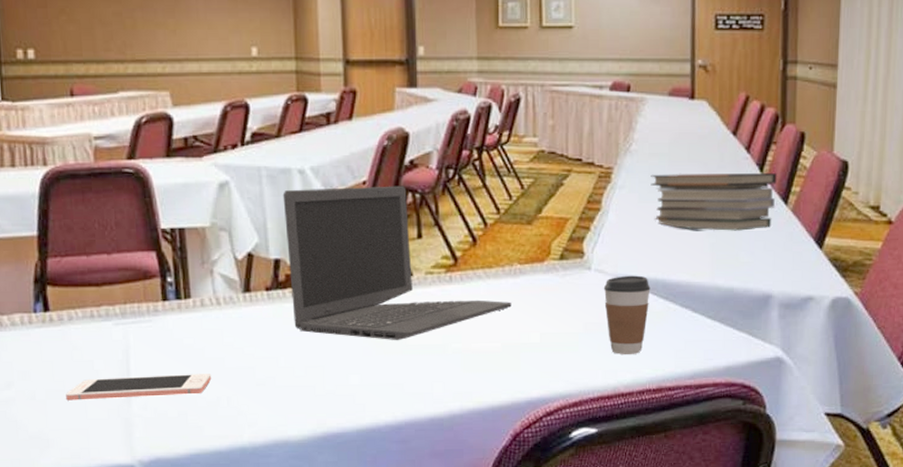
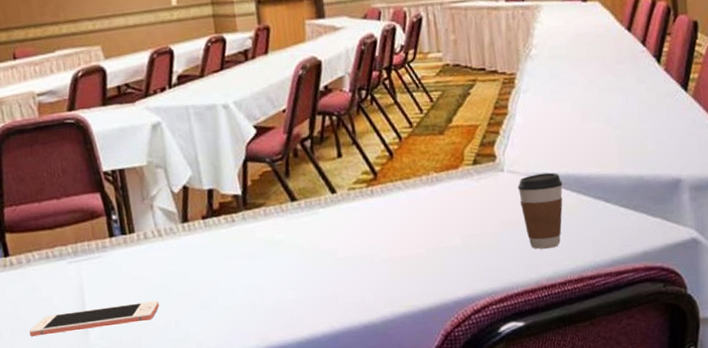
laptop computer: present [283,185,512,340] -> none [210,110,432,255]
book stack: present [650,173,777,231] -> none [552,63,675,125]

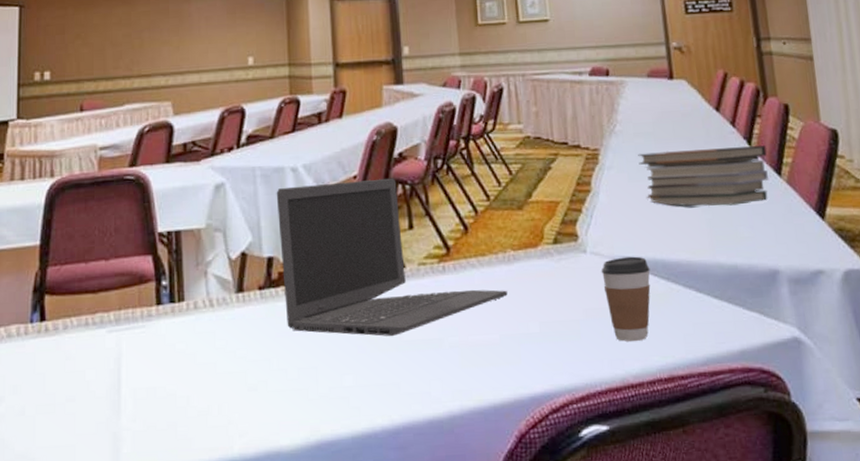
cell phone: present [29,301,160,337] -> none [55,380,203,415]
laptop computer: none [210,110,432,255] -> present [276,178,508,336]
book stack: none [552,63,675,125] -> present [638,145,769,207]

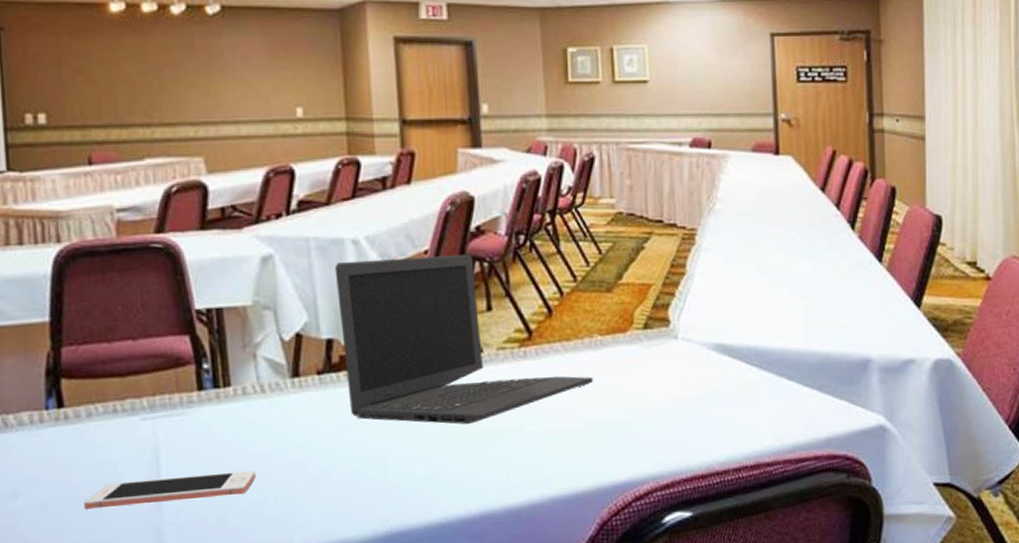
cell phone: none [55,380,203,415] -> present [84,471,257,510]
coffee cup: present [601,256,651,342] -> none [692,343,743,430]
book stack: present [638,145,769,207] -> none [737,230,869,293]

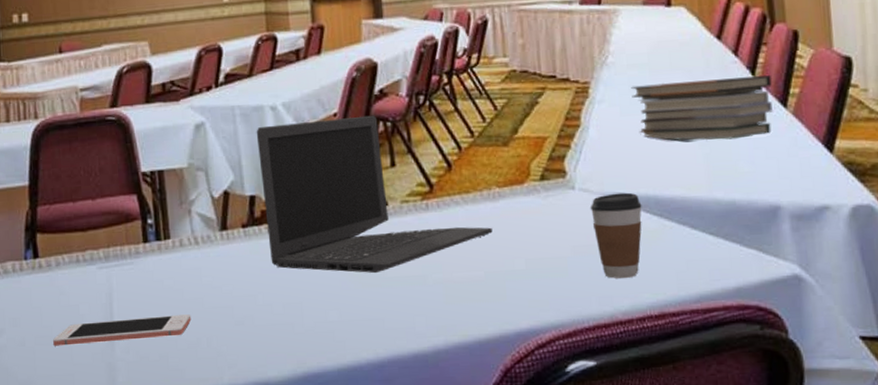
coffee cup: none [692,343,743,430] -> present [590,192,642,279]
book stack: none [737,230,869,293] -> present [631,75,773,141]

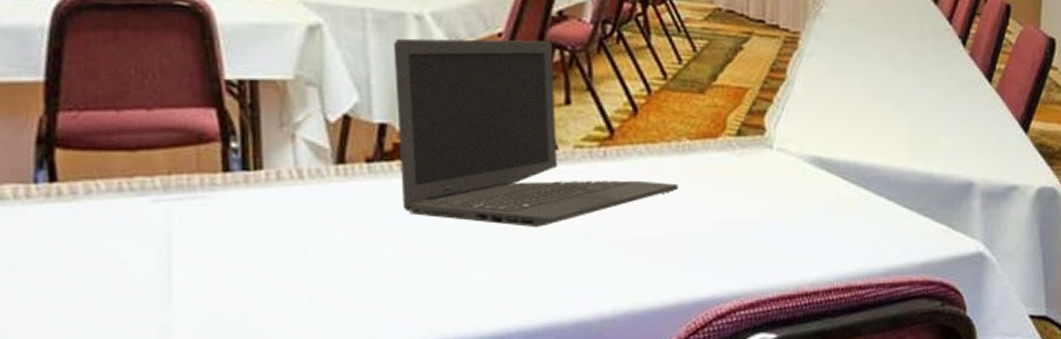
cell phone: present [53,314,192,346] -> none [76,266,288,301]
coffee cup: present [590,192,642,279] -> none [786,156,841,247]
book stack: present [631,75,773,141] -> none [842,42,981,110]

